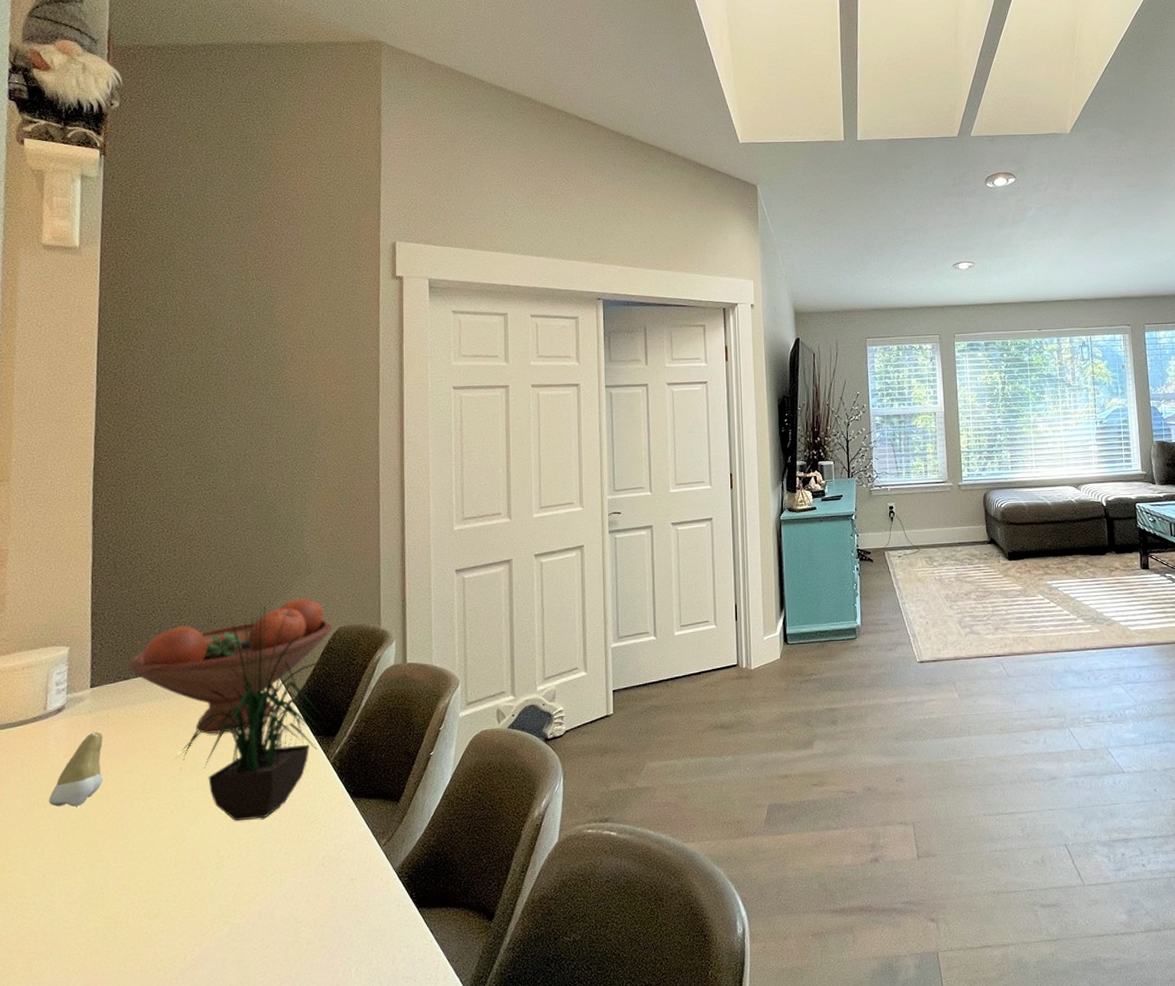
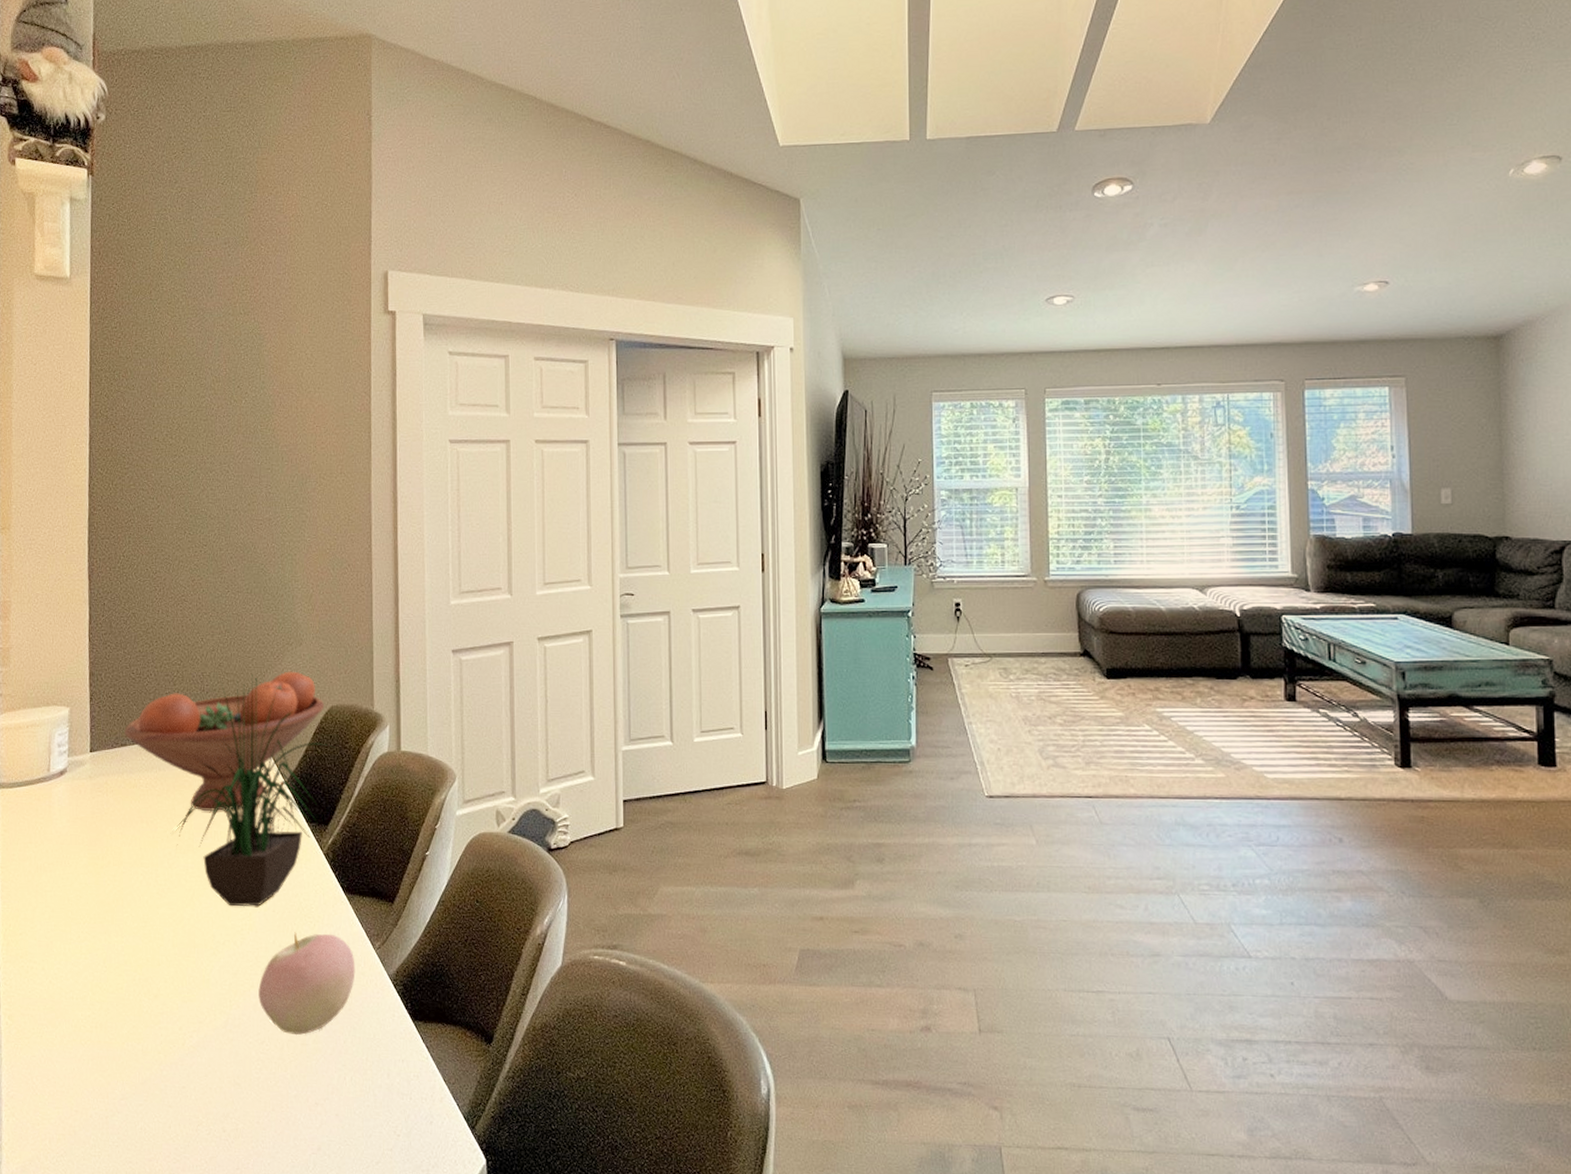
tooth: present [49,732,102,807] -> none [54,798,103,875]
apple: none [263,837,361,936] -> present [258,932,356,1036]

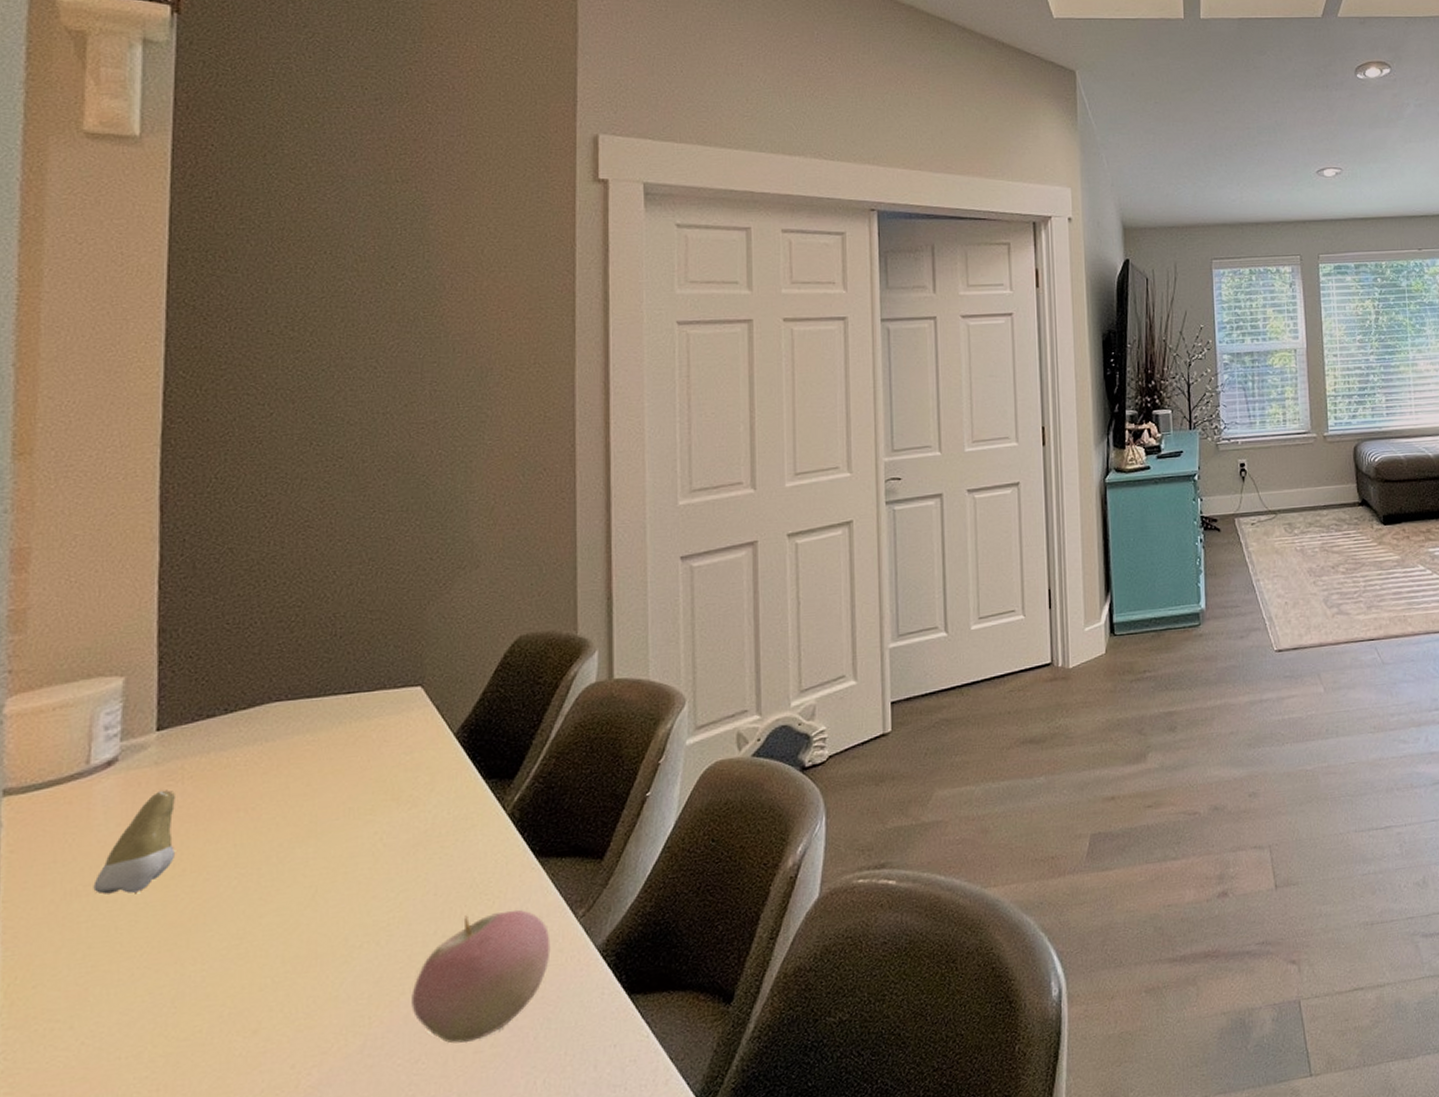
tooth: none [54,798,103,875] -> present [93,790,175,895]
fruit bowl: present [124,671,325,811] -> none [212,599,510,785]
potted plant: present [173,674,328,907] -> none [287,609,514,899]

